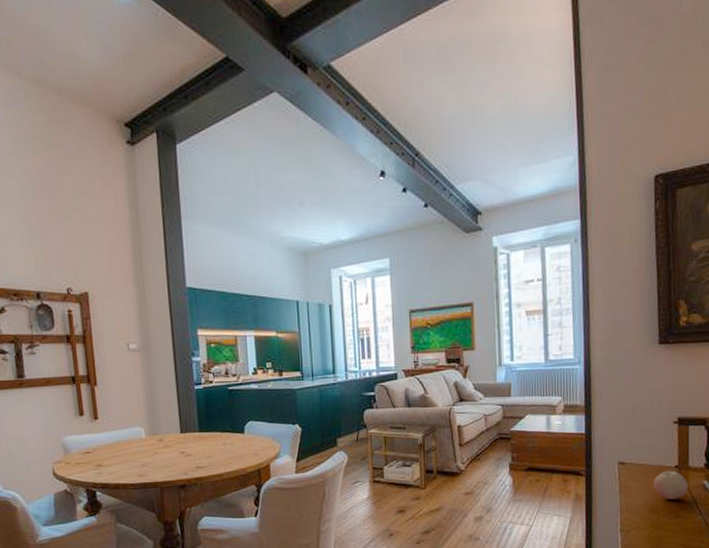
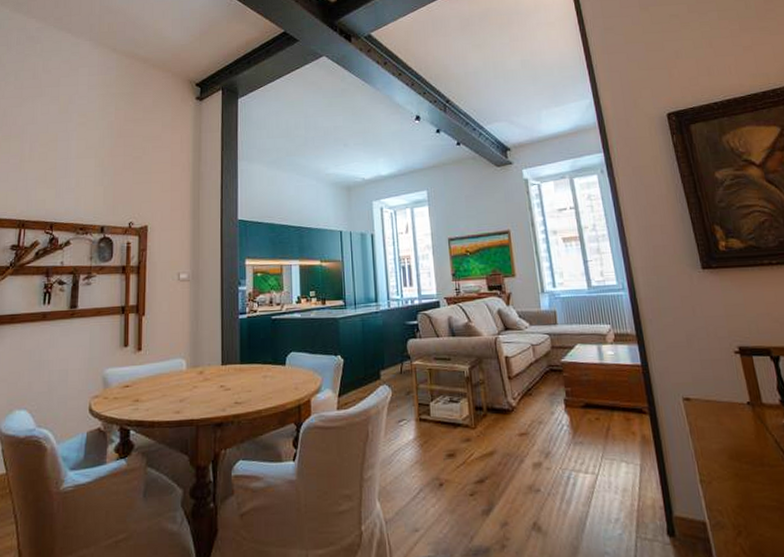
fruit: present [654,470,689,500] -> none [727,407,768,443]

